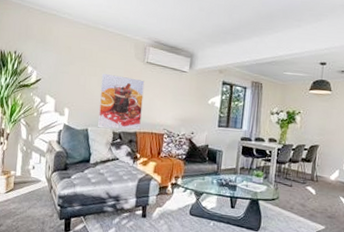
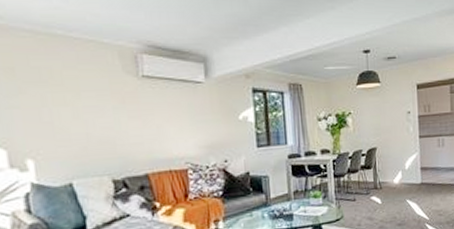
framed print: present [97,73,145,130] -> none [76,99,152,179]

